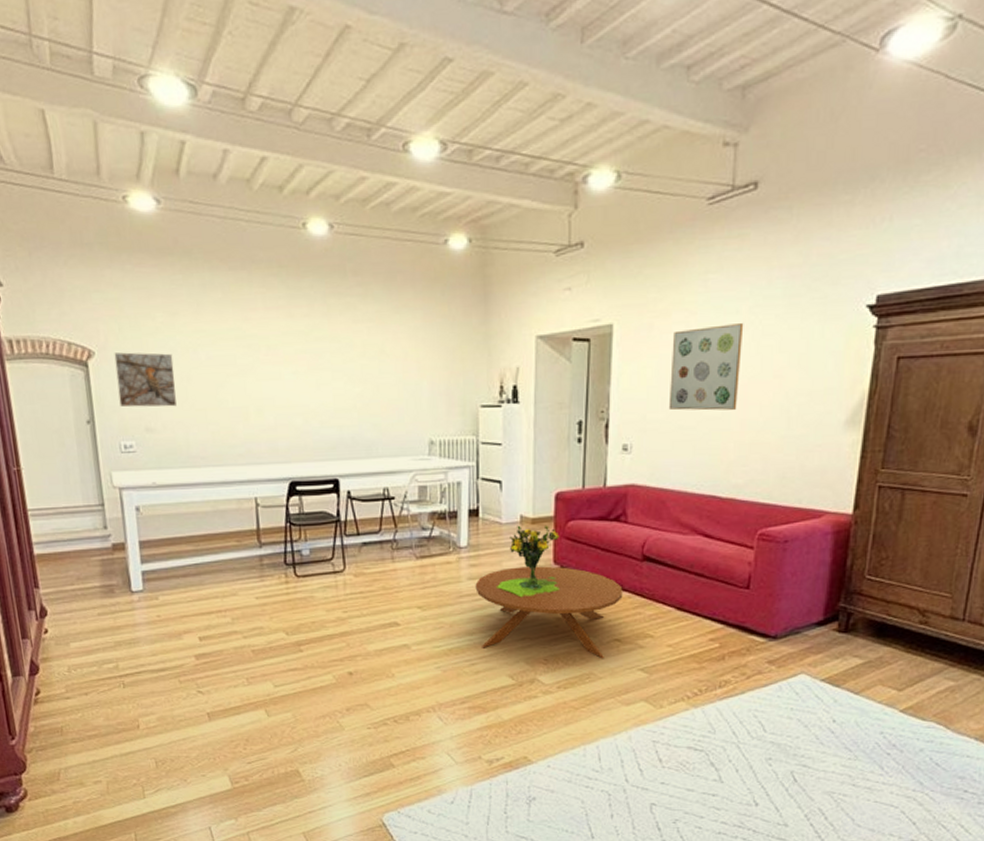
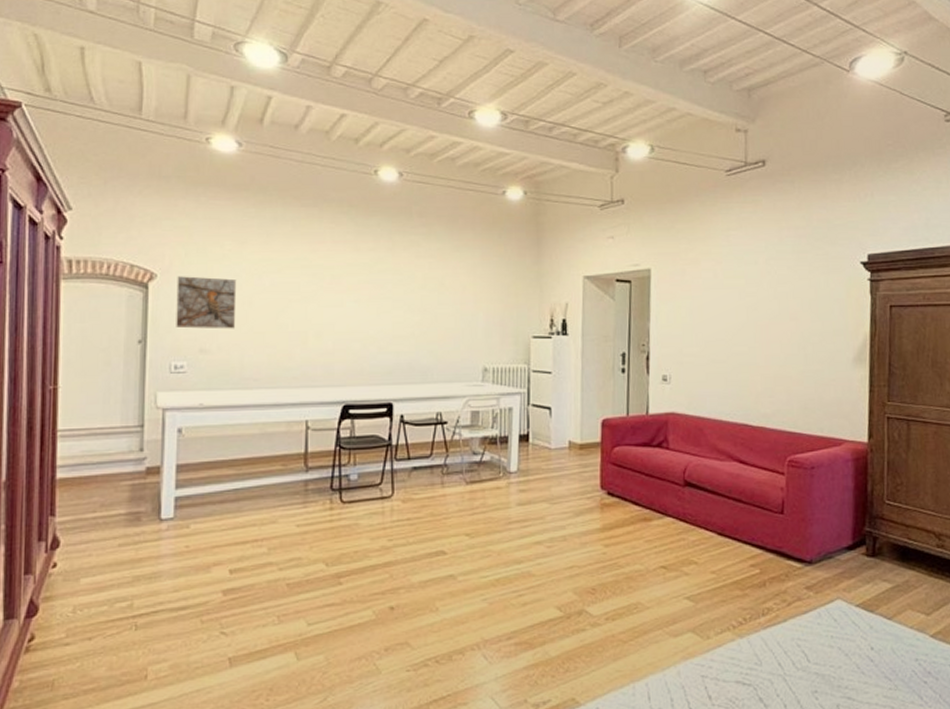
coffee table: present [475,566,623,659] -> none [524,491,667,588]
bouquet: present [497,524,560,598] -> none [546,450,607,524]
wall art: present [668,323,744,411] -> none [701,273,762,347]

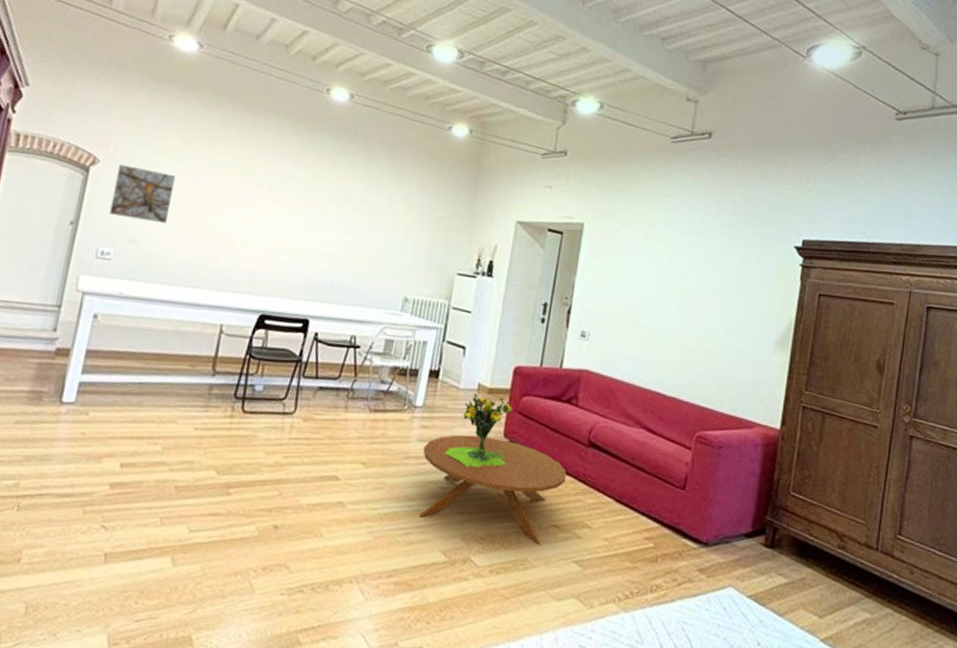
coffee table: none [524,491,667,588] -> present [419,434,567,546]
bouquet: none [546,450,607,524] -> present [445,393,513,468]

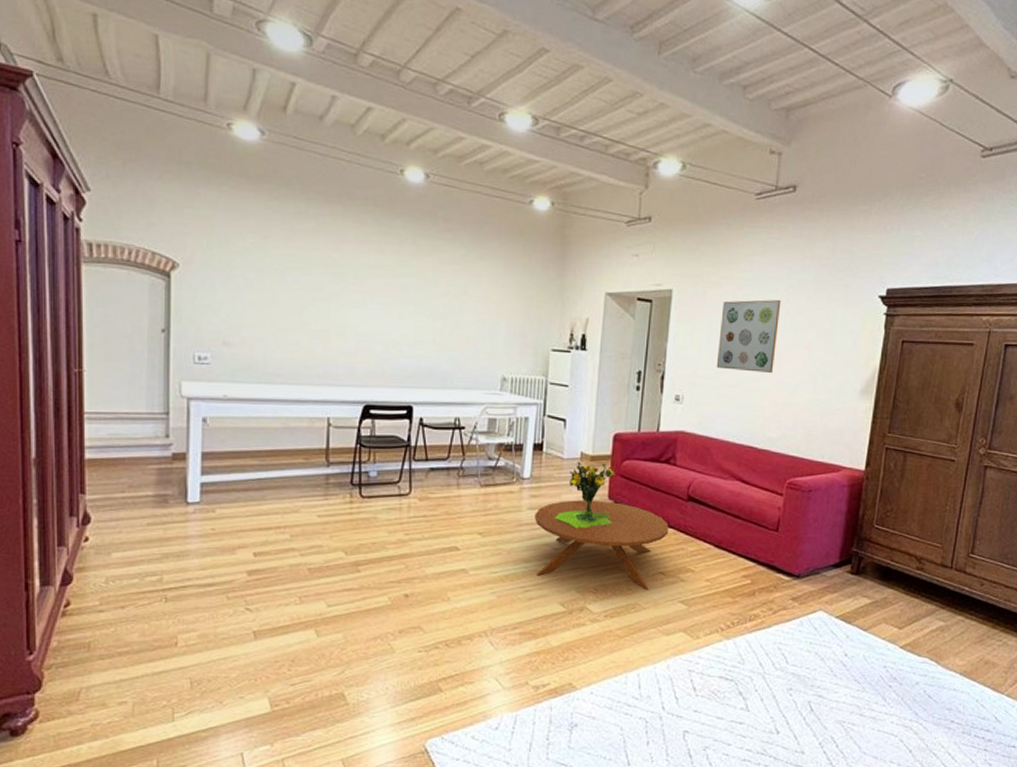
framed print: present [109,164,176,224] -> none [199,267,260,324]
wall art: none [625,239,694,316] -> present [716,300,781,373]

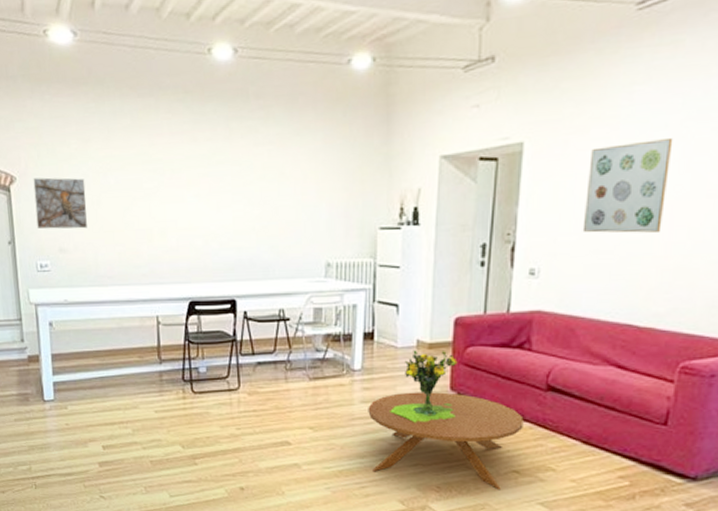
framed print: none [199,267,260,324] -> present [33,177,87,229]

